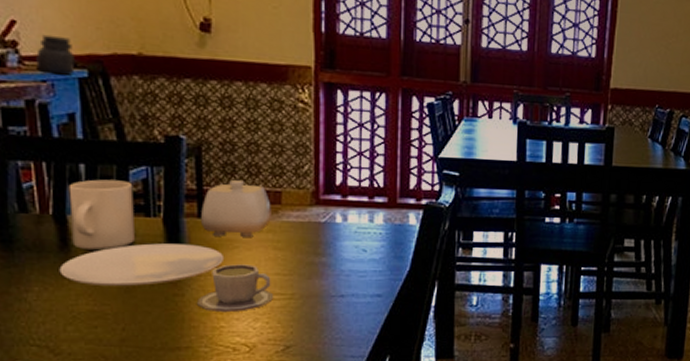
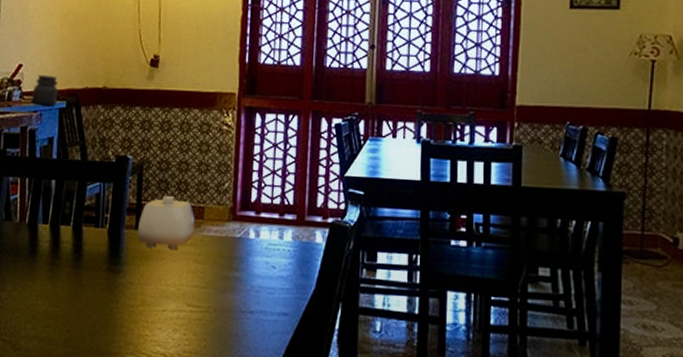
plate: present [59,243,225,287] -> none [27,251,154,291]
cup: present [68,179,135,251] -> none [39,193,89,257]
cup: present [196,264,274,313] -> none [127,274,192,322]

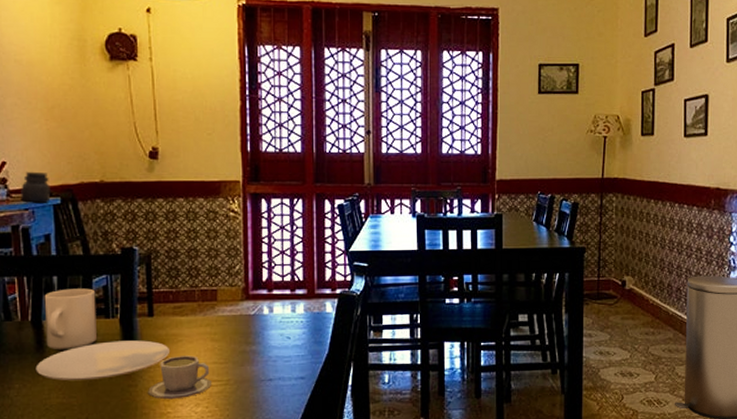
plate: none [27,251,154,291] -> present [35,340,171,381]
cup: none [39,193,89,257] -> present [44,288,97,350]
cup: none [127,274,192,322] -> present [147,355,213,400]
sugar bowl: present [136,195,195,249] -> none [150,281,209,332]

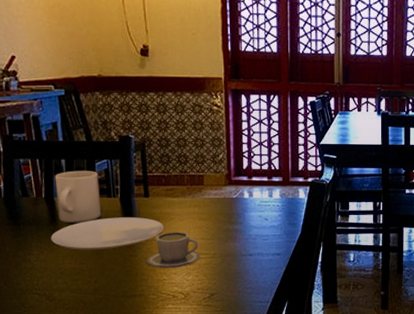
jar: present [21,171,51,203] -> none [29,65,56,94]

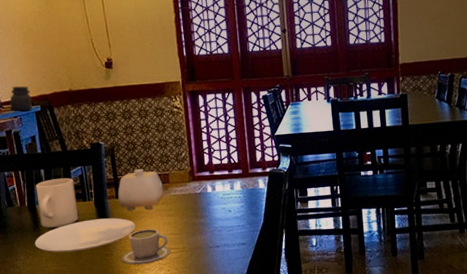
jar: none [29,65,56,94] -> present [9,86,33,112]
sugar bowl: none [146,167,197,211] -> present [117,168,164,211]

